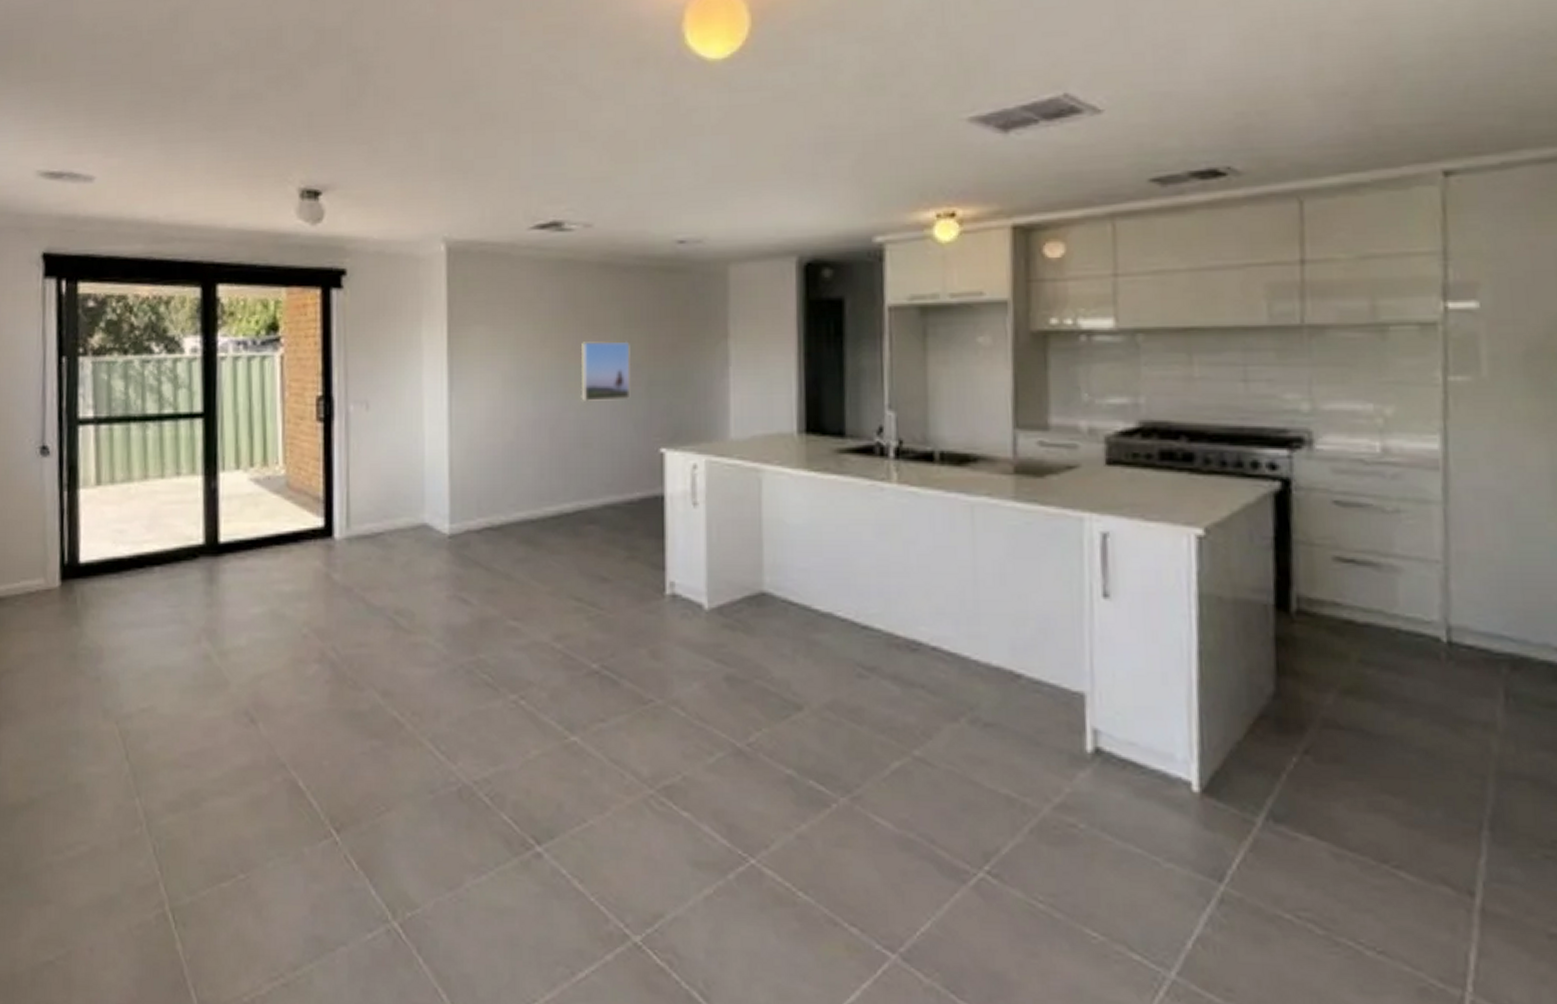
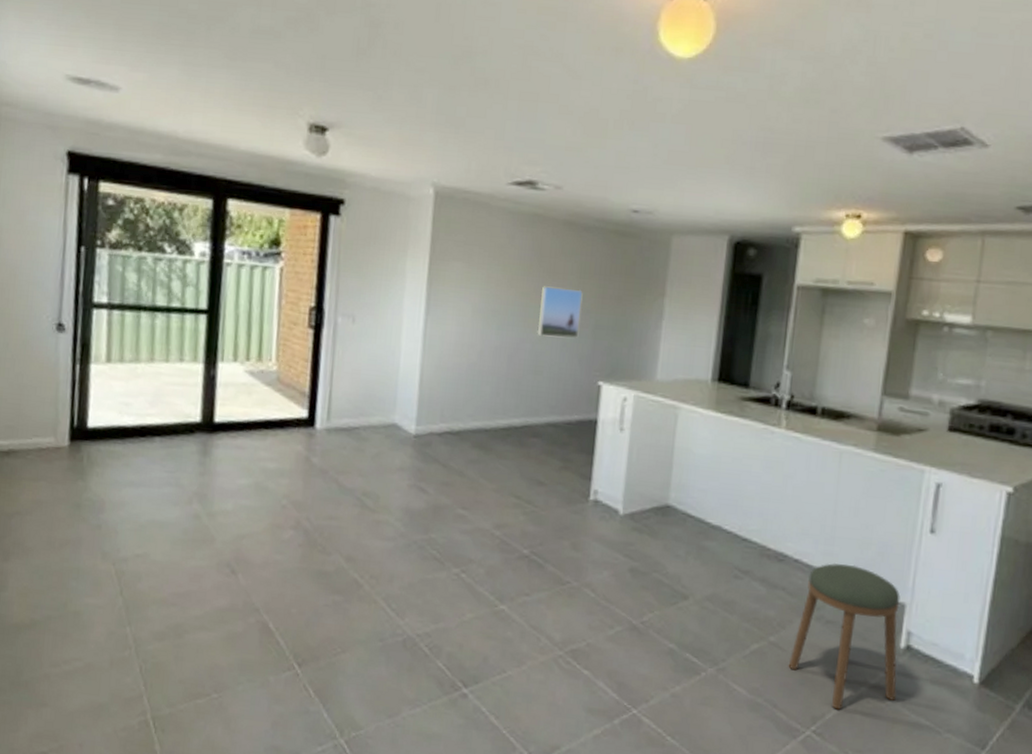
stool: none [942,647,1091,841] -> present [788,562,900,710]

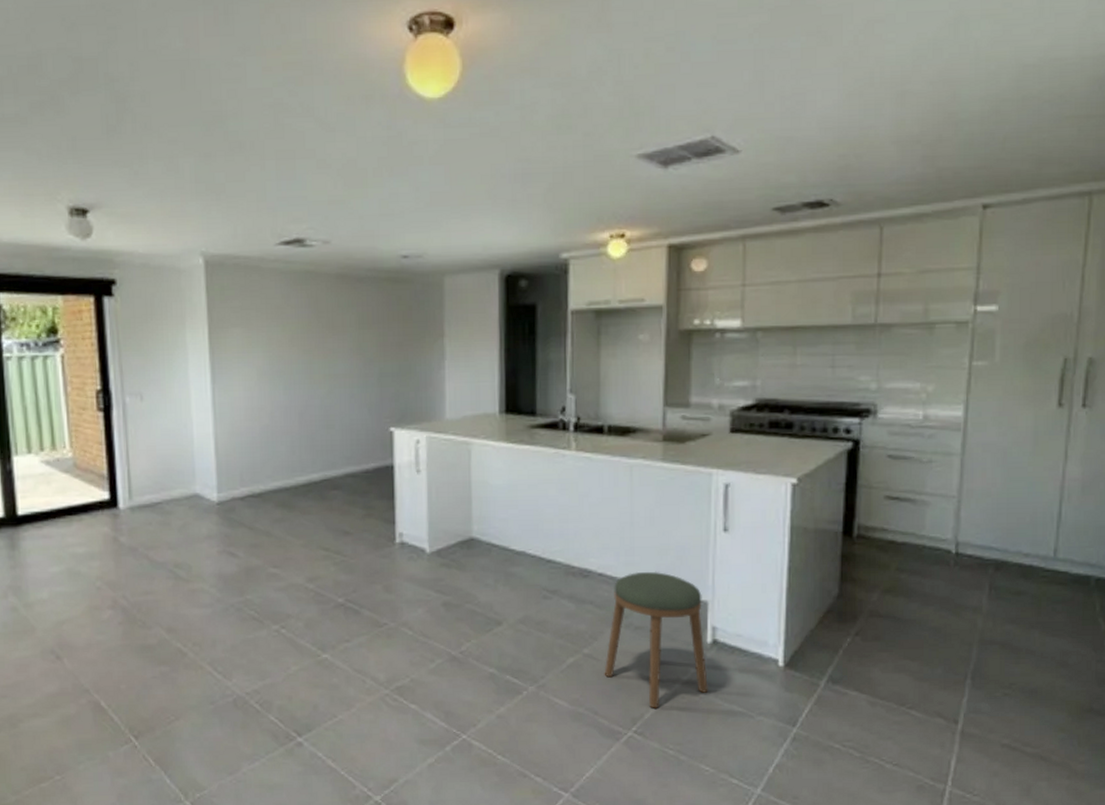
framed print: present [537,286,583,339] -> none [323,340,365,392]

